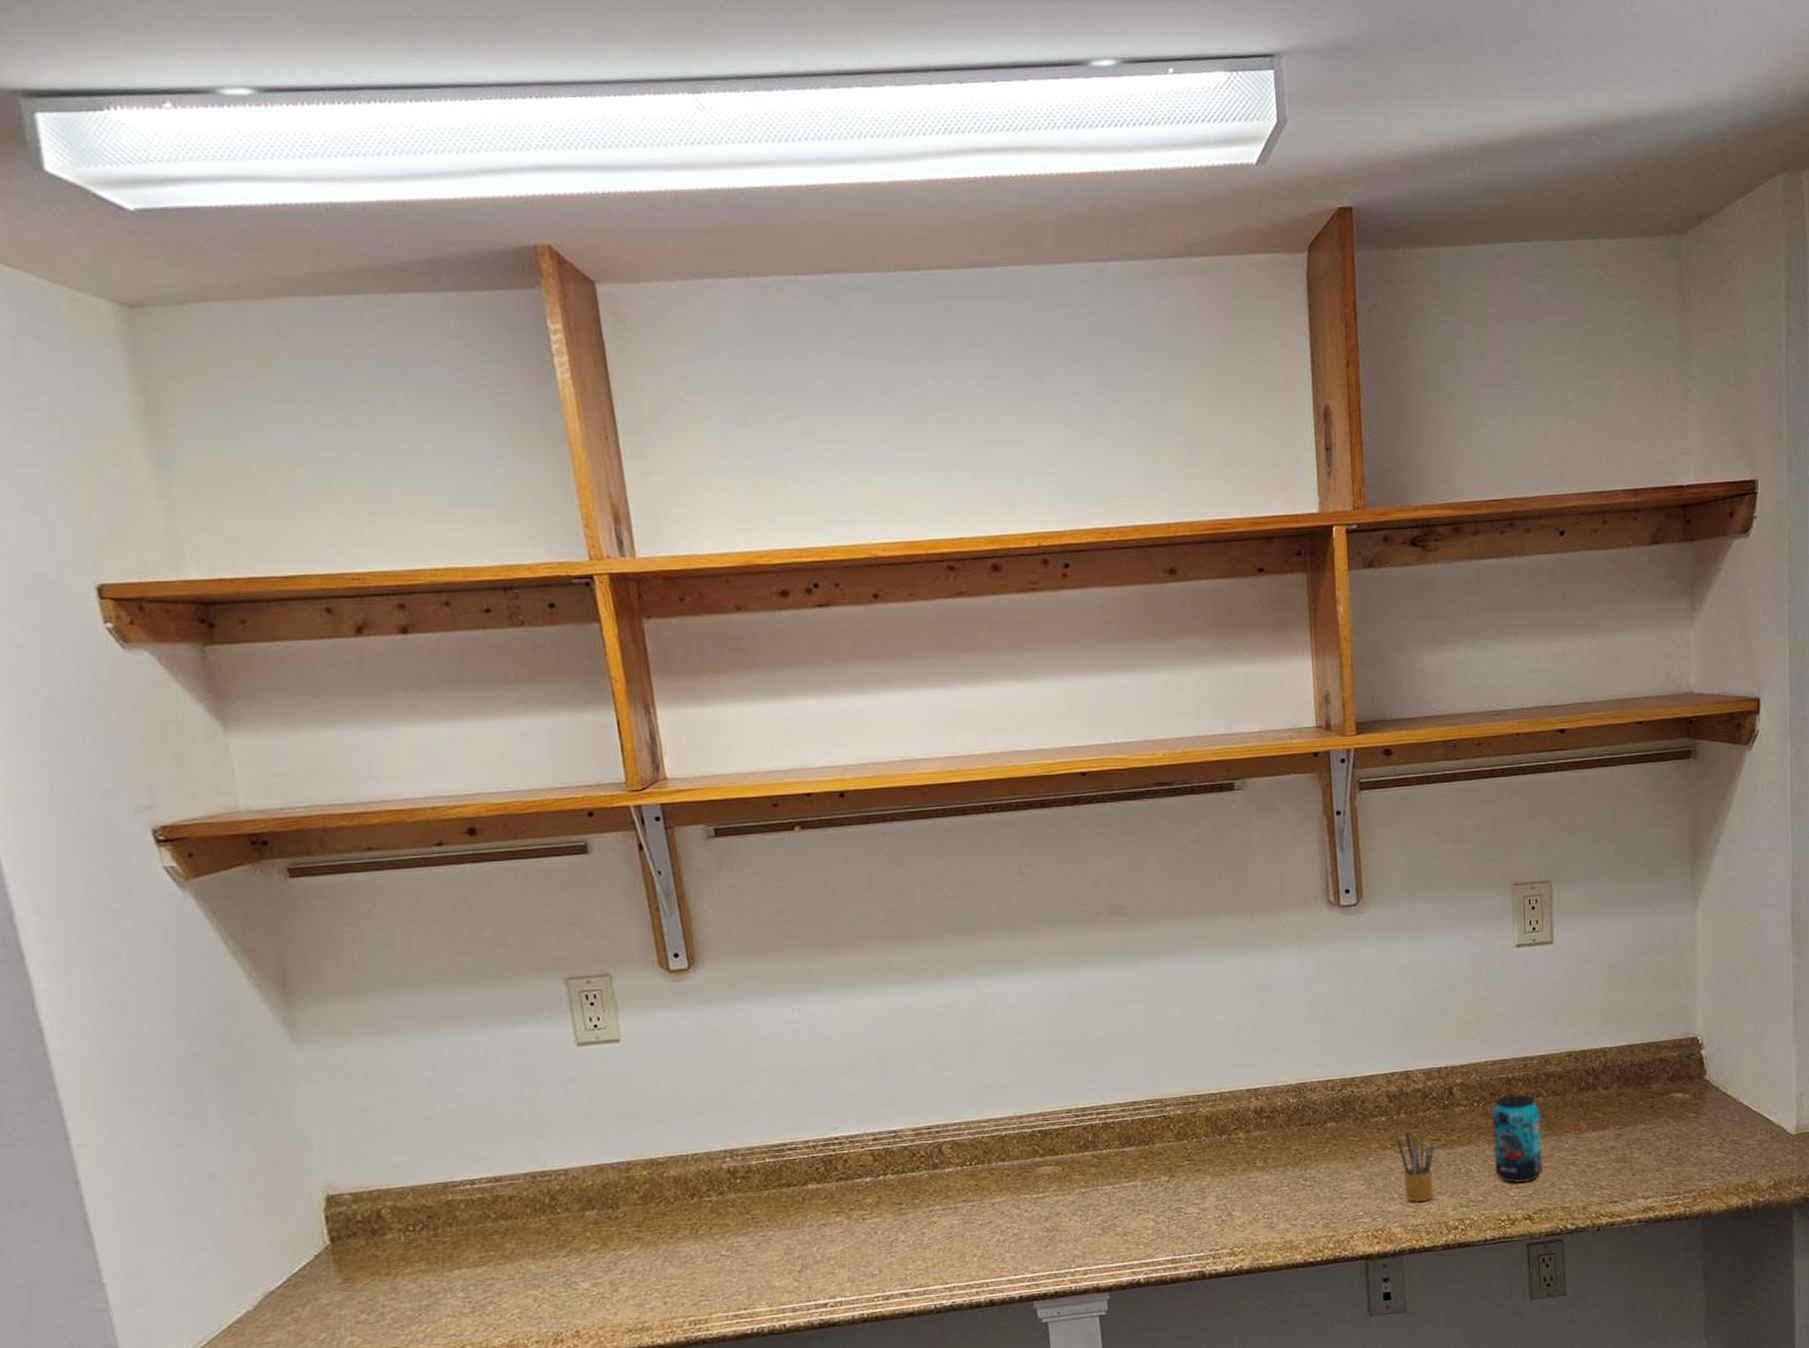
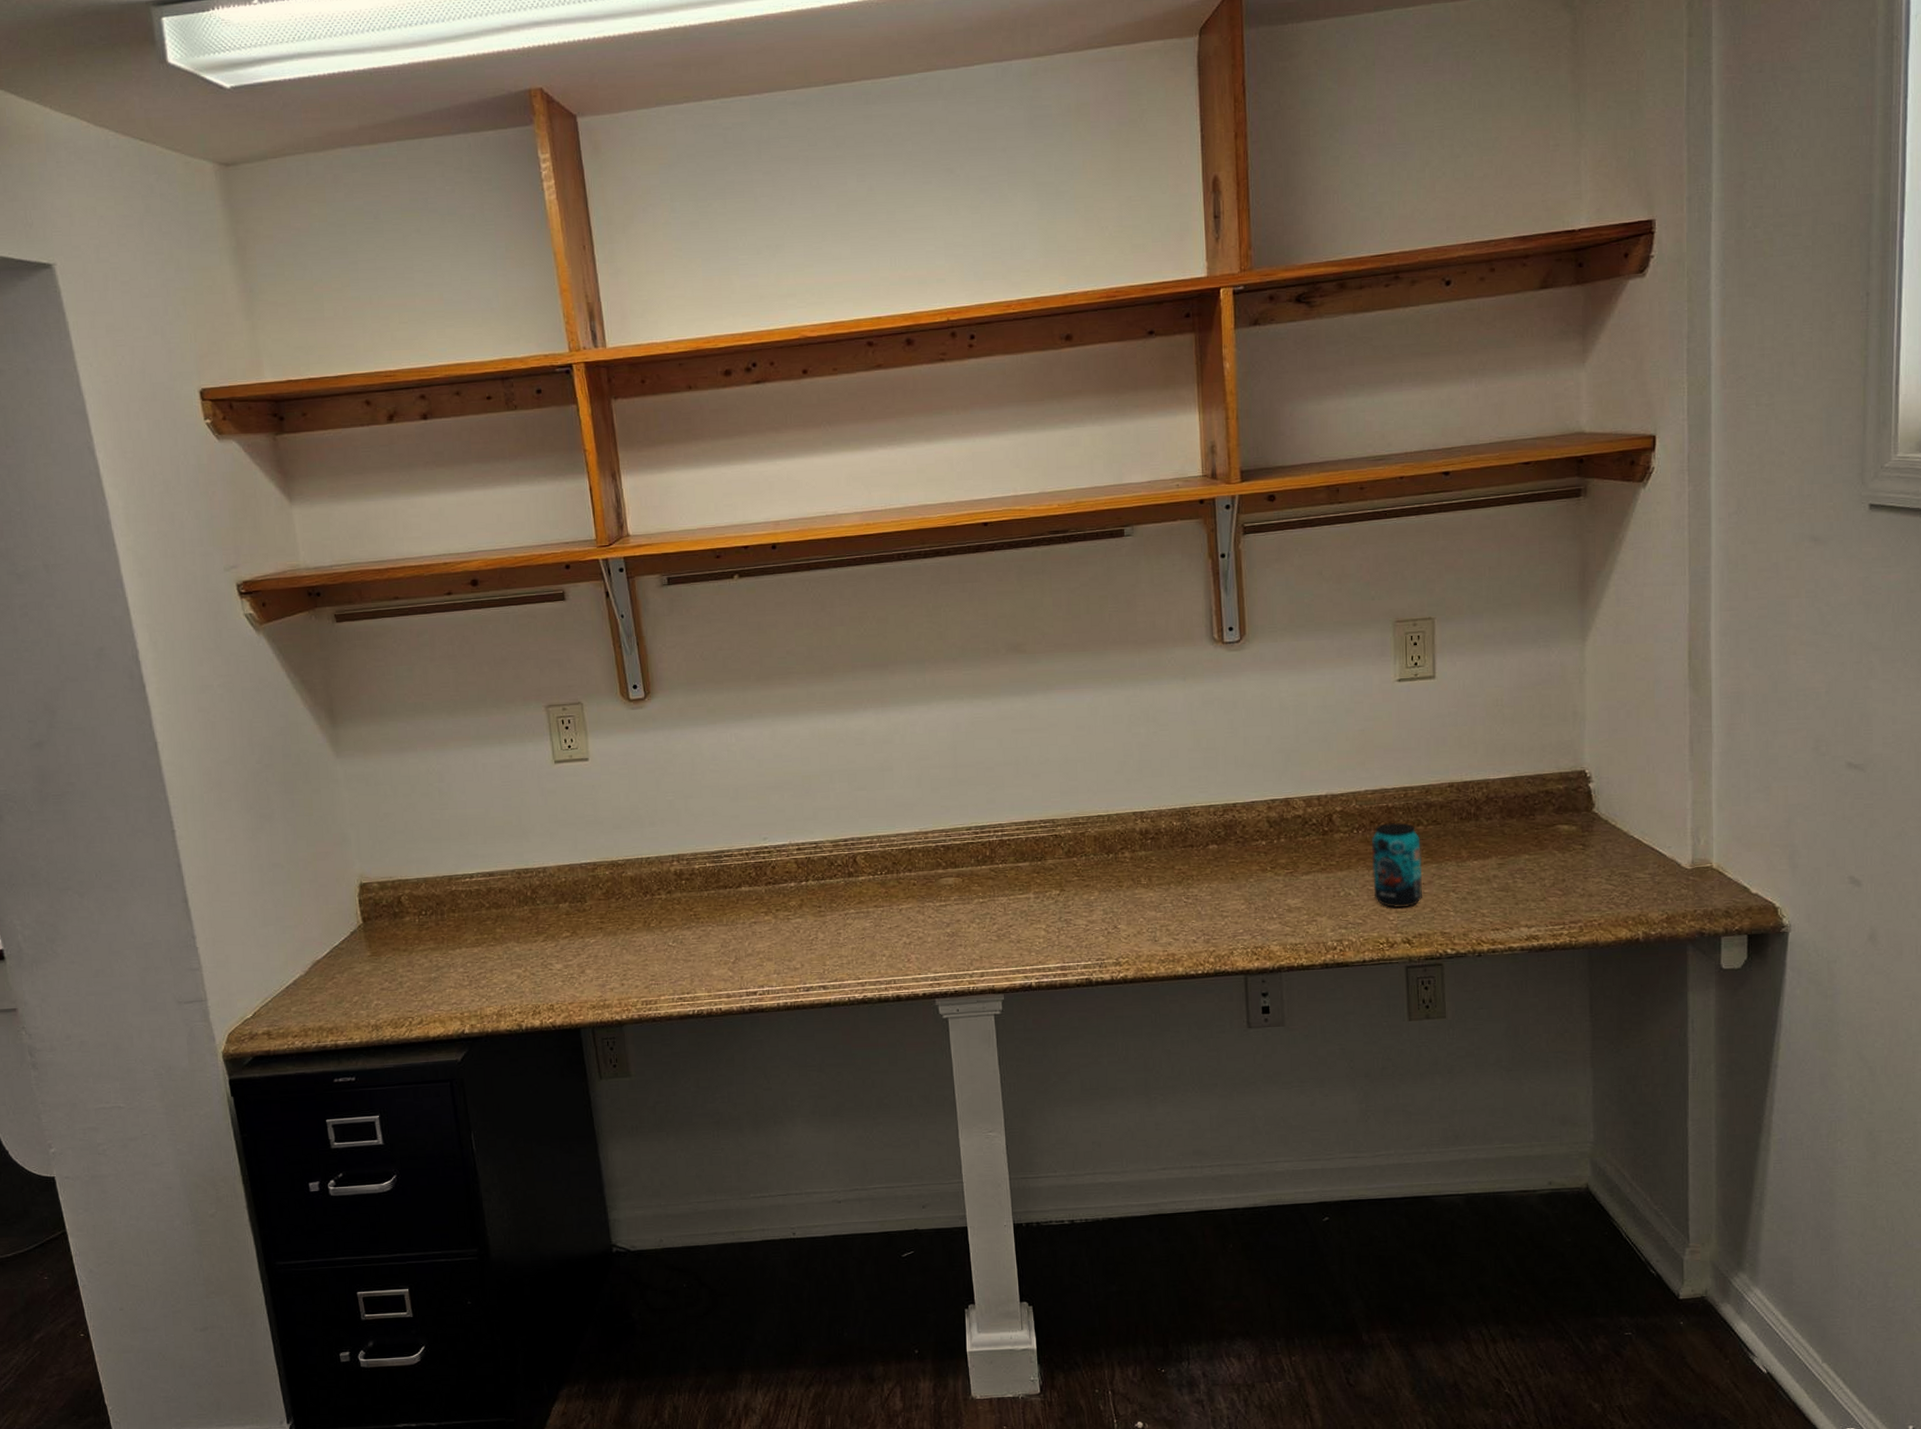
pencil box: present [1396,1128,1435,1202] -> none [1276,852,1315,922]

